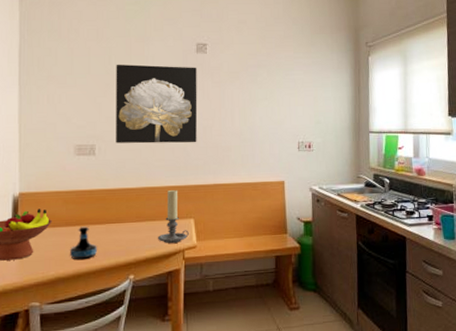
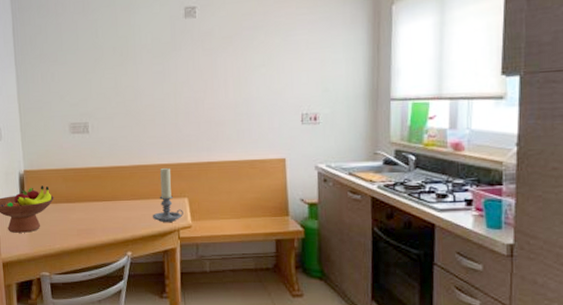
tequila bottle: present [70,226,97,260] -> none [72,203,96,235]
wall art: present [116,64,198,144] -> none [103,34,189,121]

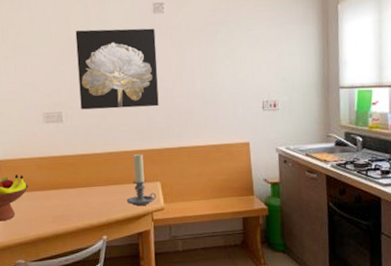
wall art: none [103,34,189,121] -> present [75,28,159,110]

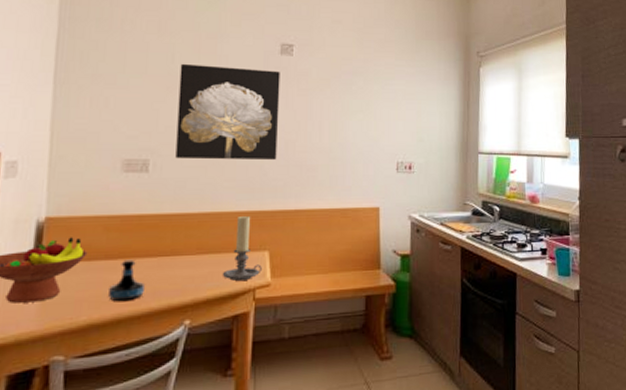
tequila bottle: none [47,190,72,222] -> present [109,259,144,302]

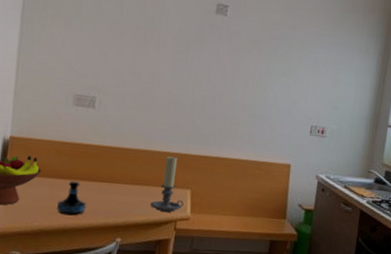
wall art: present [175,63,280,161] -> none [118,13,214,111]

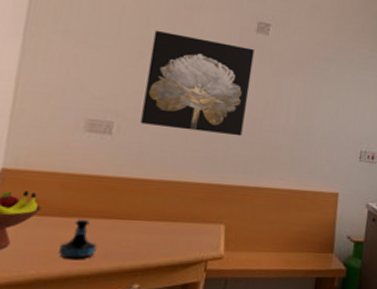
wall art: none [118,13,214,111] -> present [140,30,255,136]
candle holder: present [150,156,184,212] -> none [175,187,216,251]

